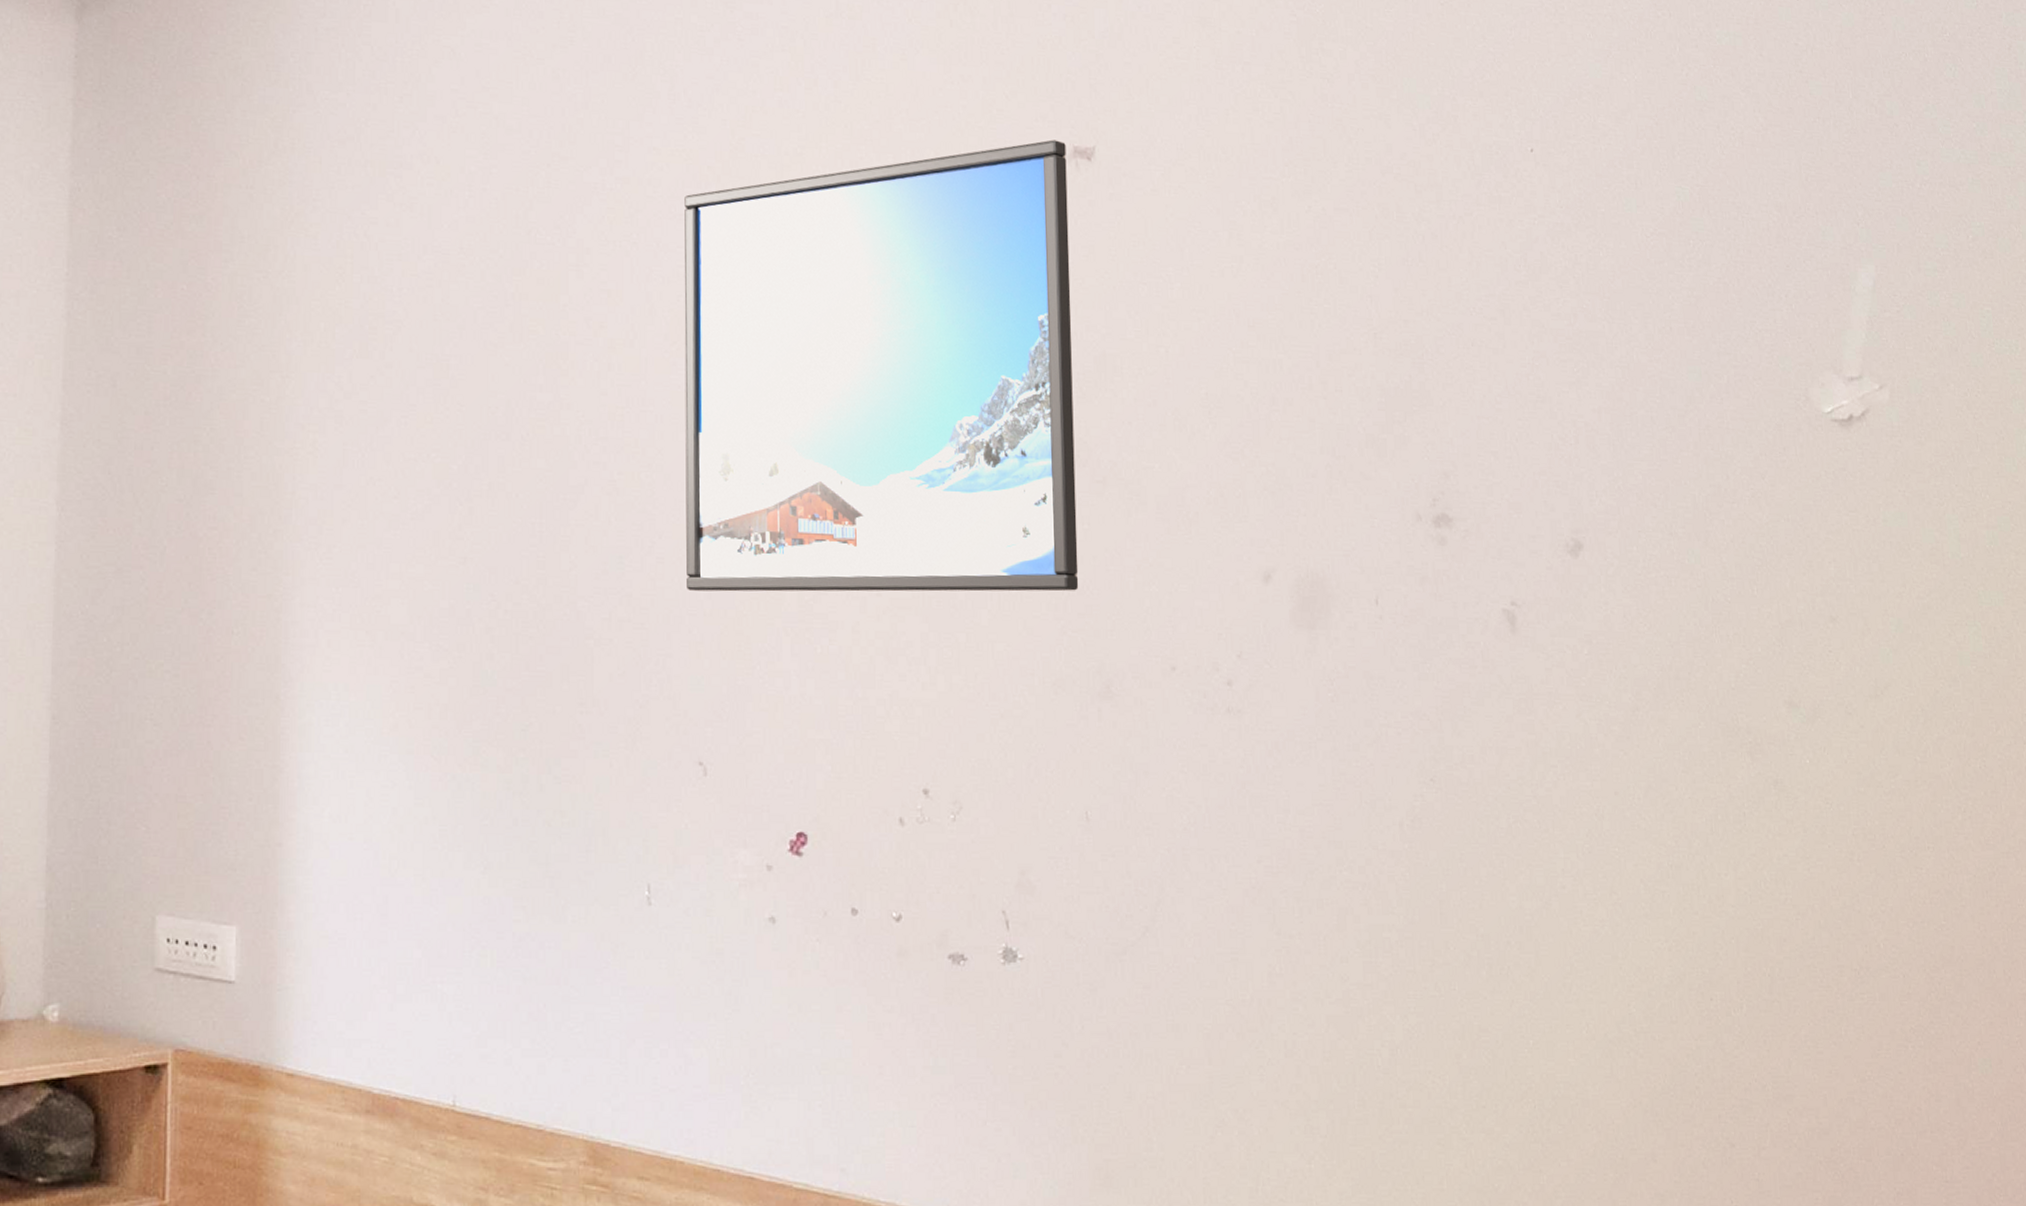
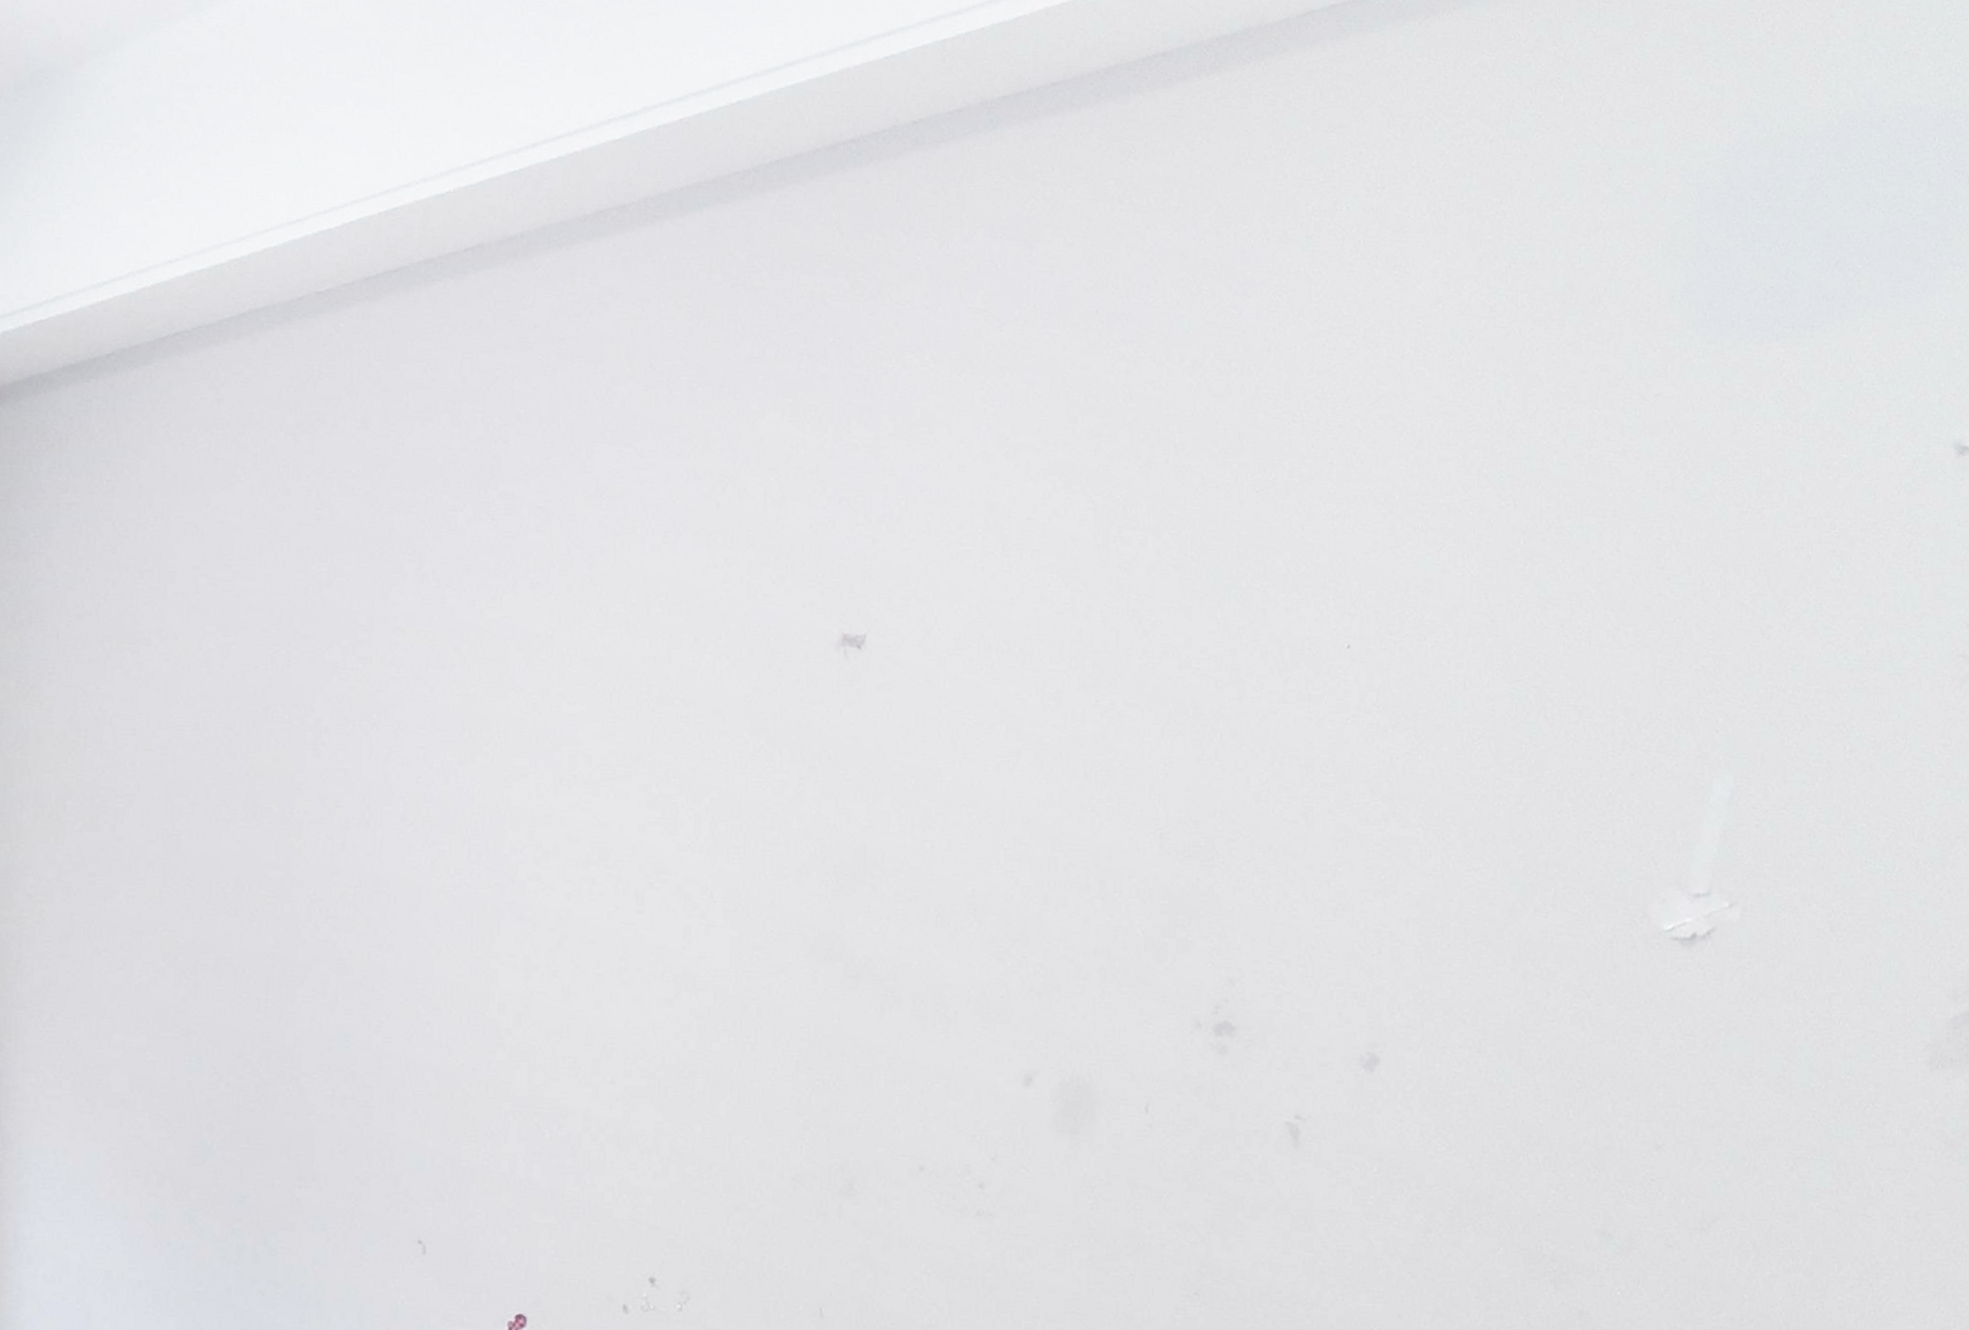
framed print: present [684,139,1079,592] -> none [413,626,835,1086]

